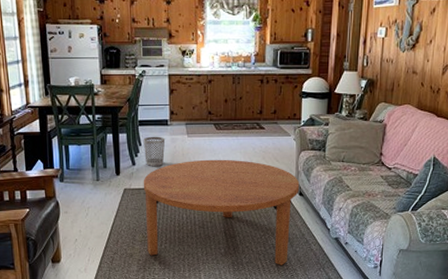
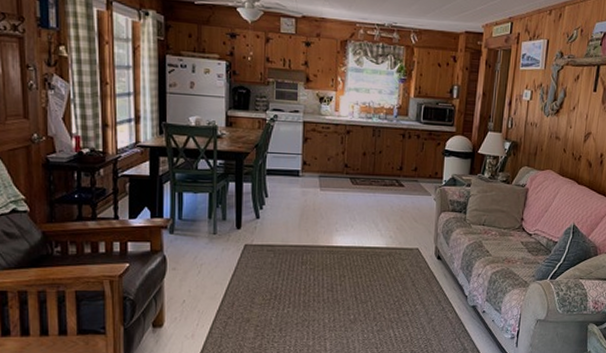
wastebasket: present [143,136,166,166] -> none [270,187,296,221]
coffee table: present [143,159,300,265] -> none [267,216,438,334]

